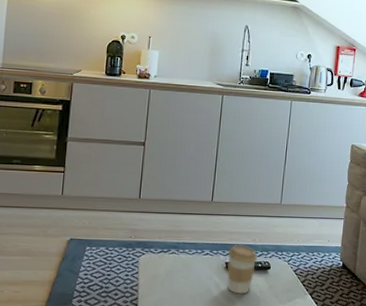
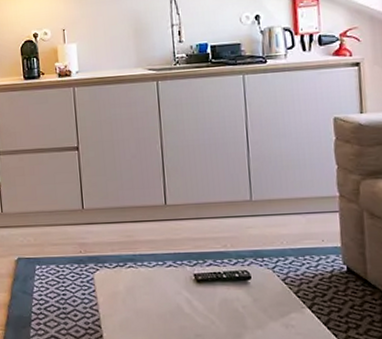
coffee cup: present [227,245,258,294] -> none [195,253,234,311]

